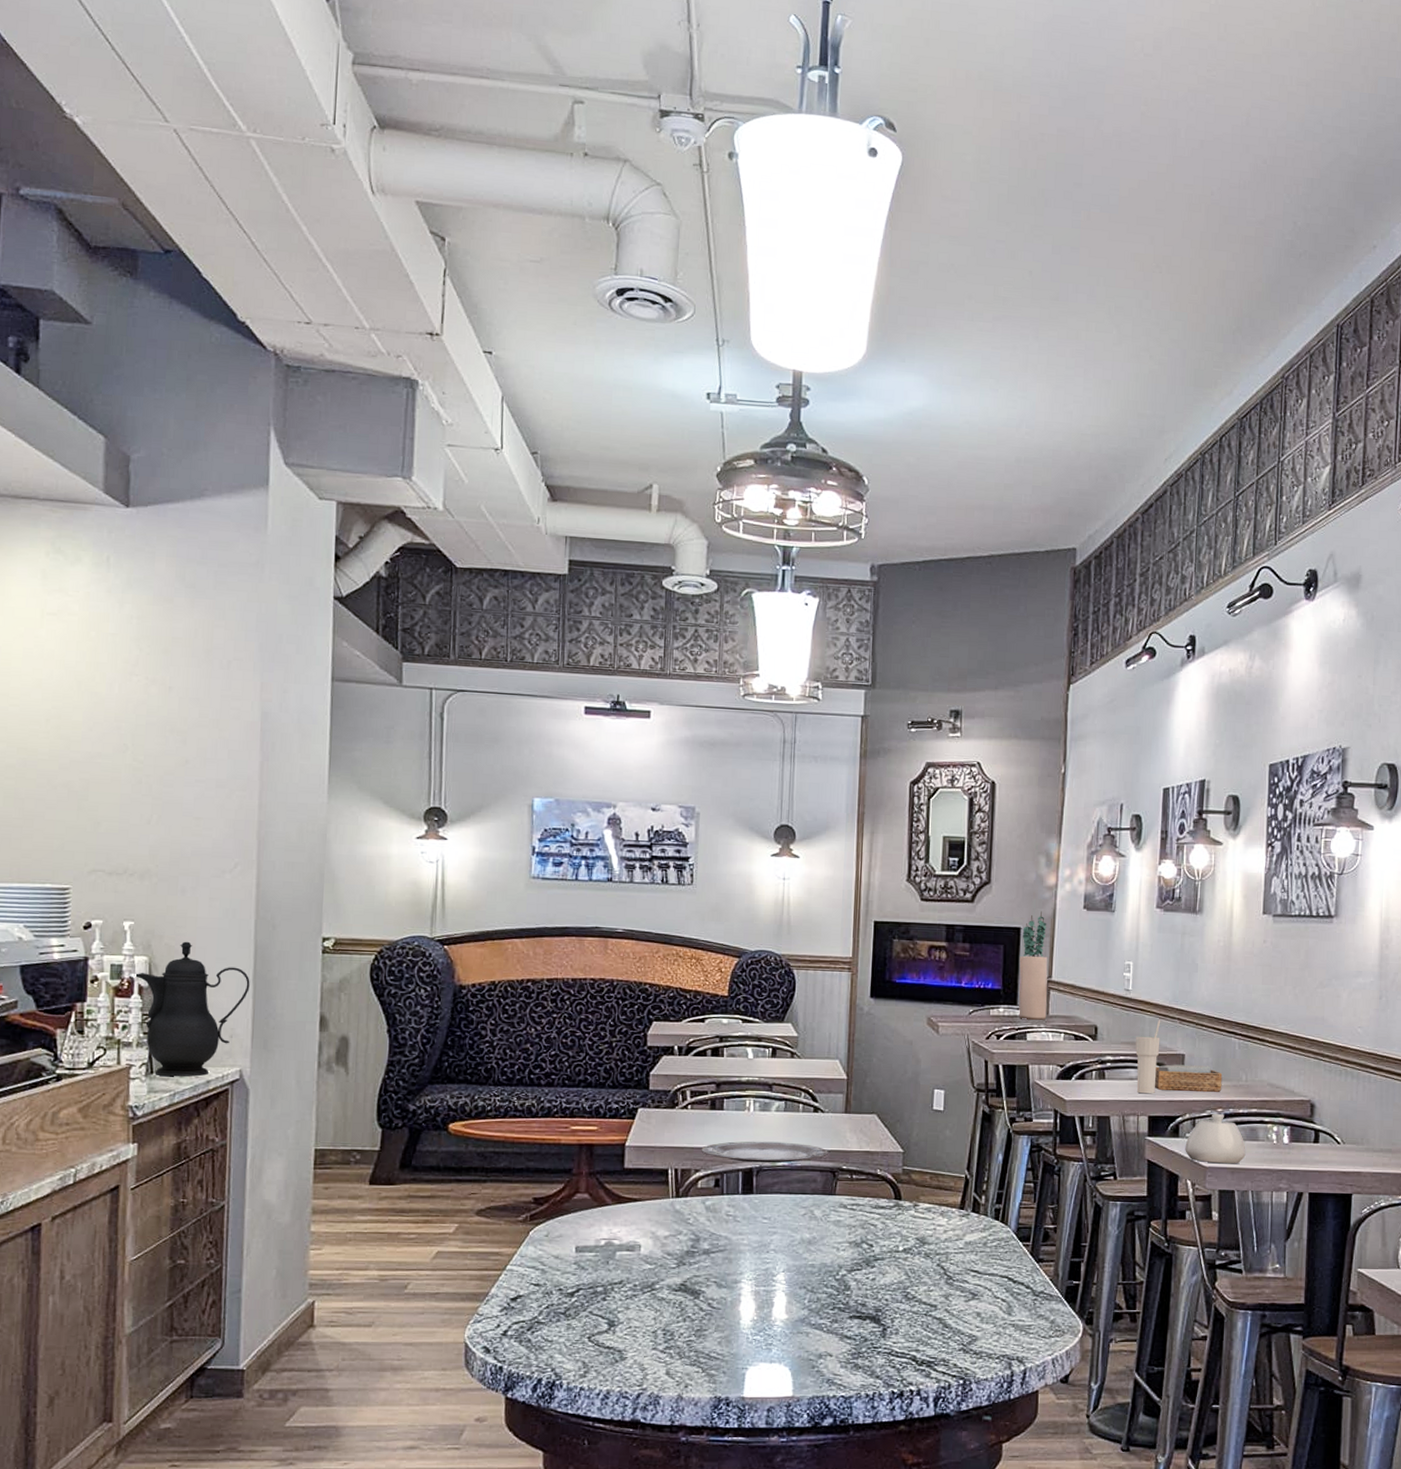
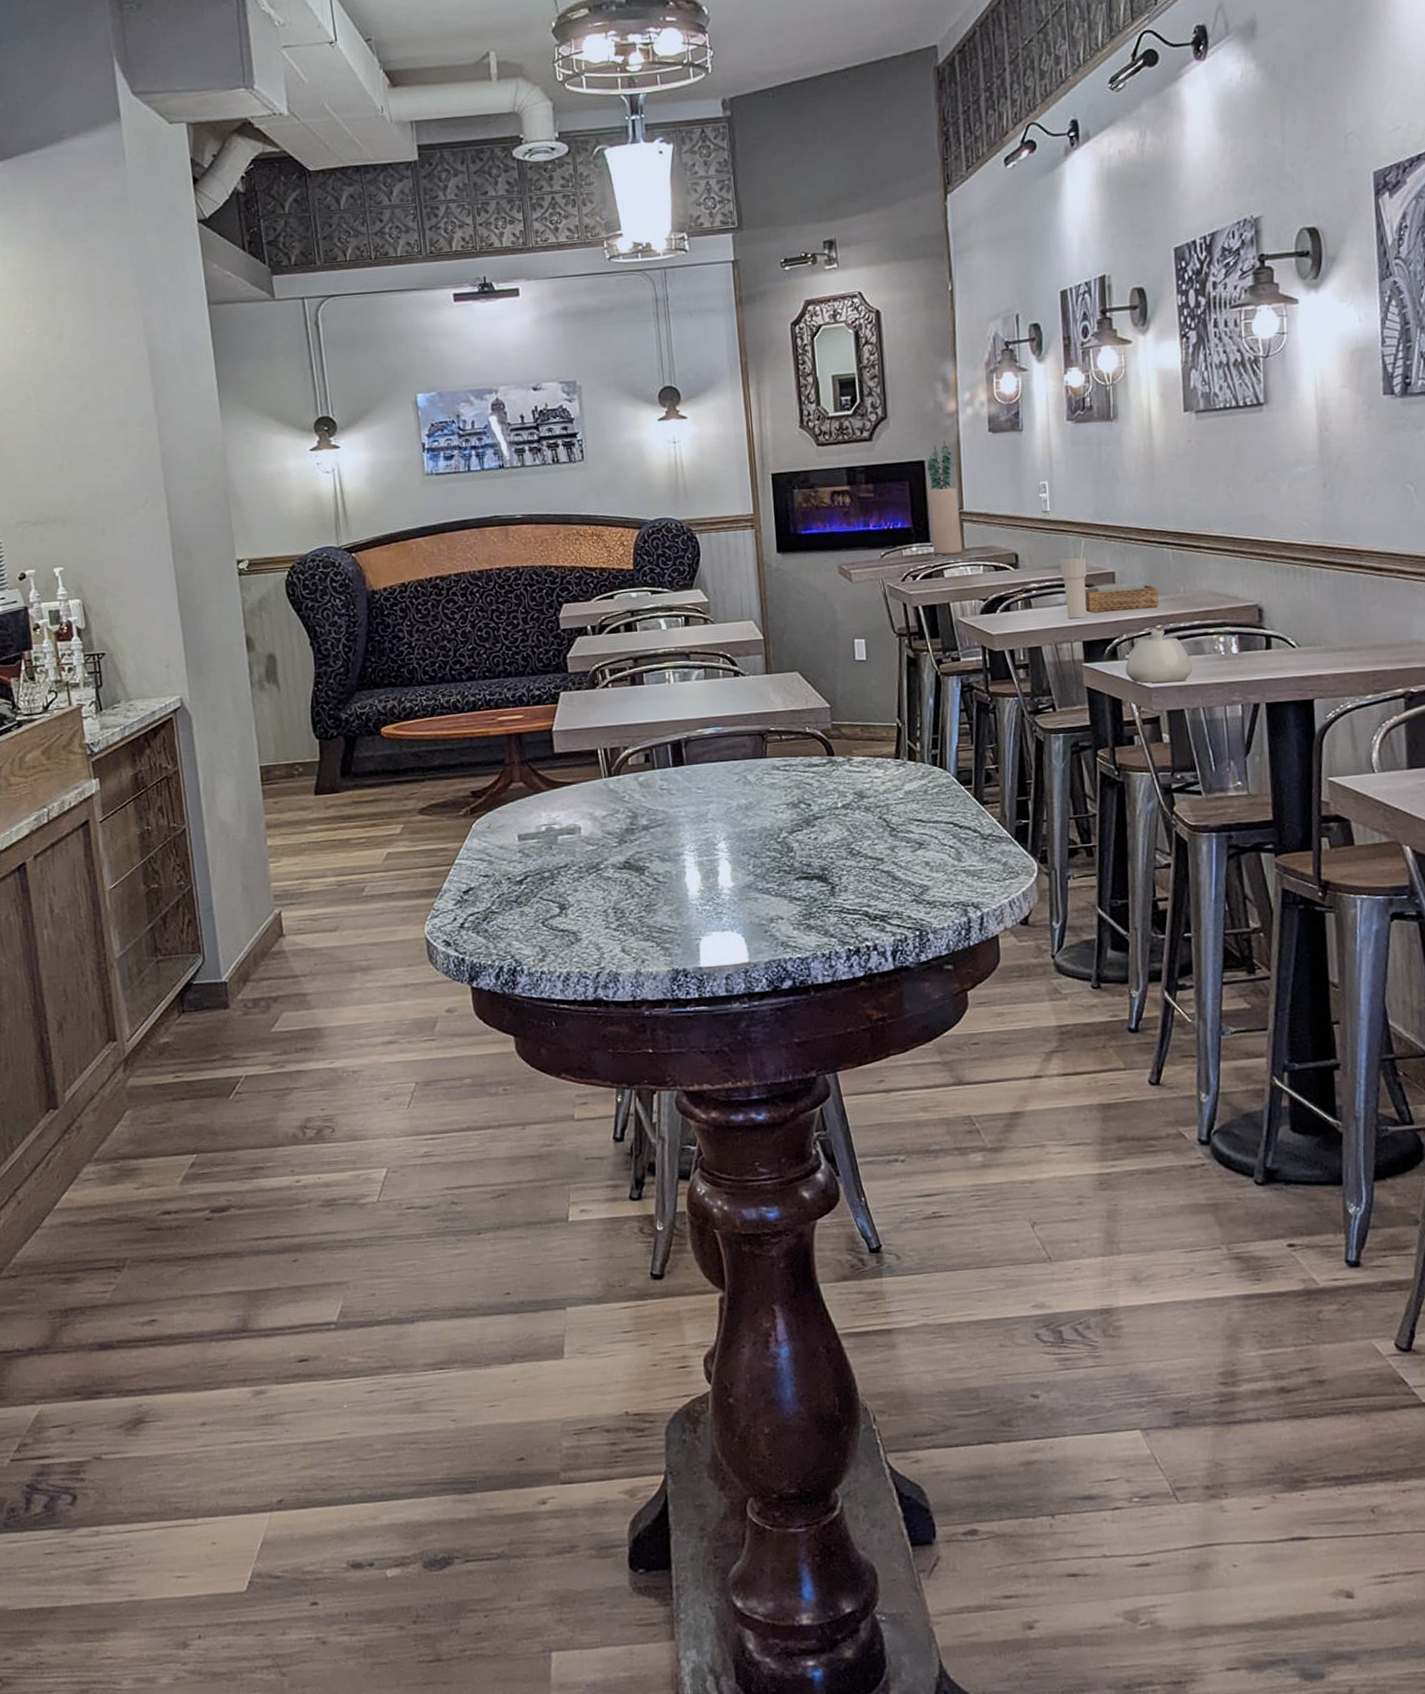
coffeepot: present [134,941,250,1078] -> none [70,580,177,713]
plate: present [701,1141,828,1163] -> none [627,709,754,734]

